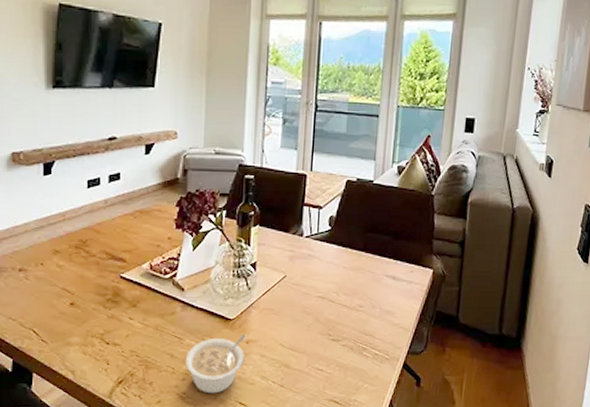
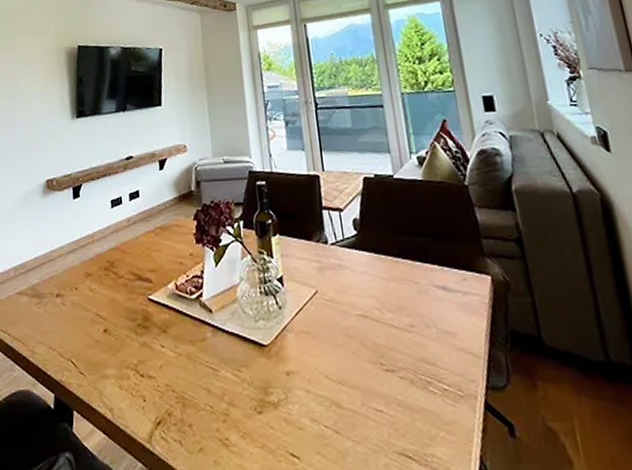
legume: present [185,334,247,394] -> none [222,364,288,441]

